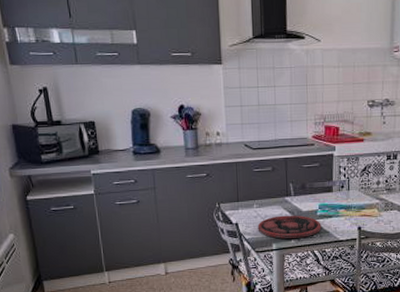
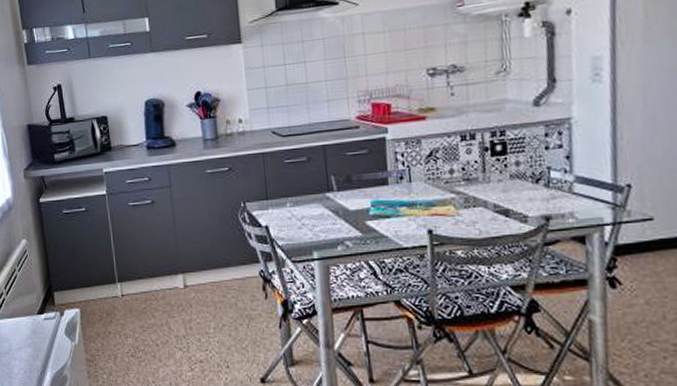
plate: present [257,215,322,239] -> none [292,215,377,245]

